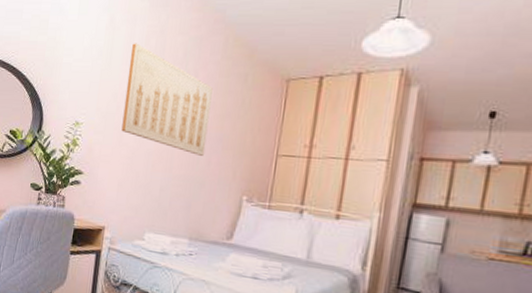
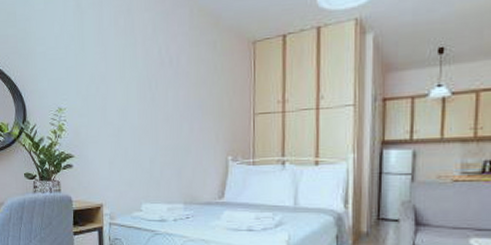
wall art: present [121,43,213,156] -> none [101,24,187,124]

